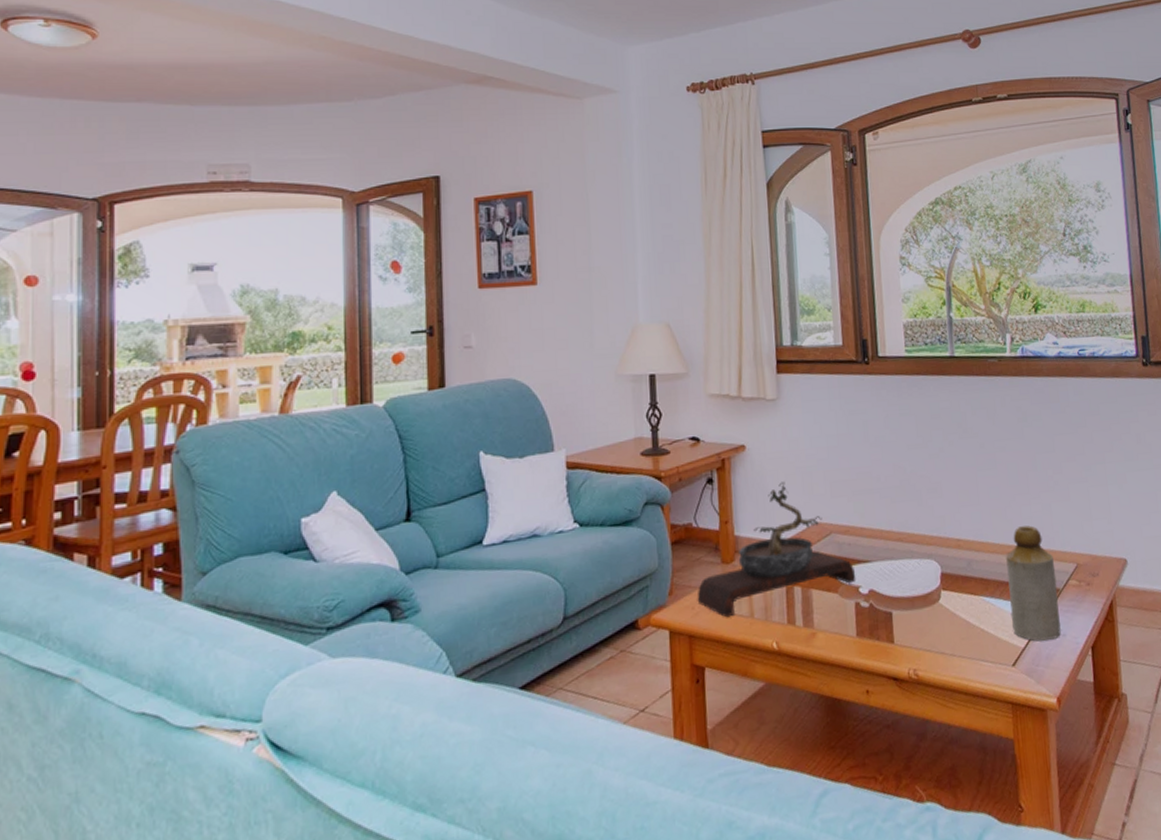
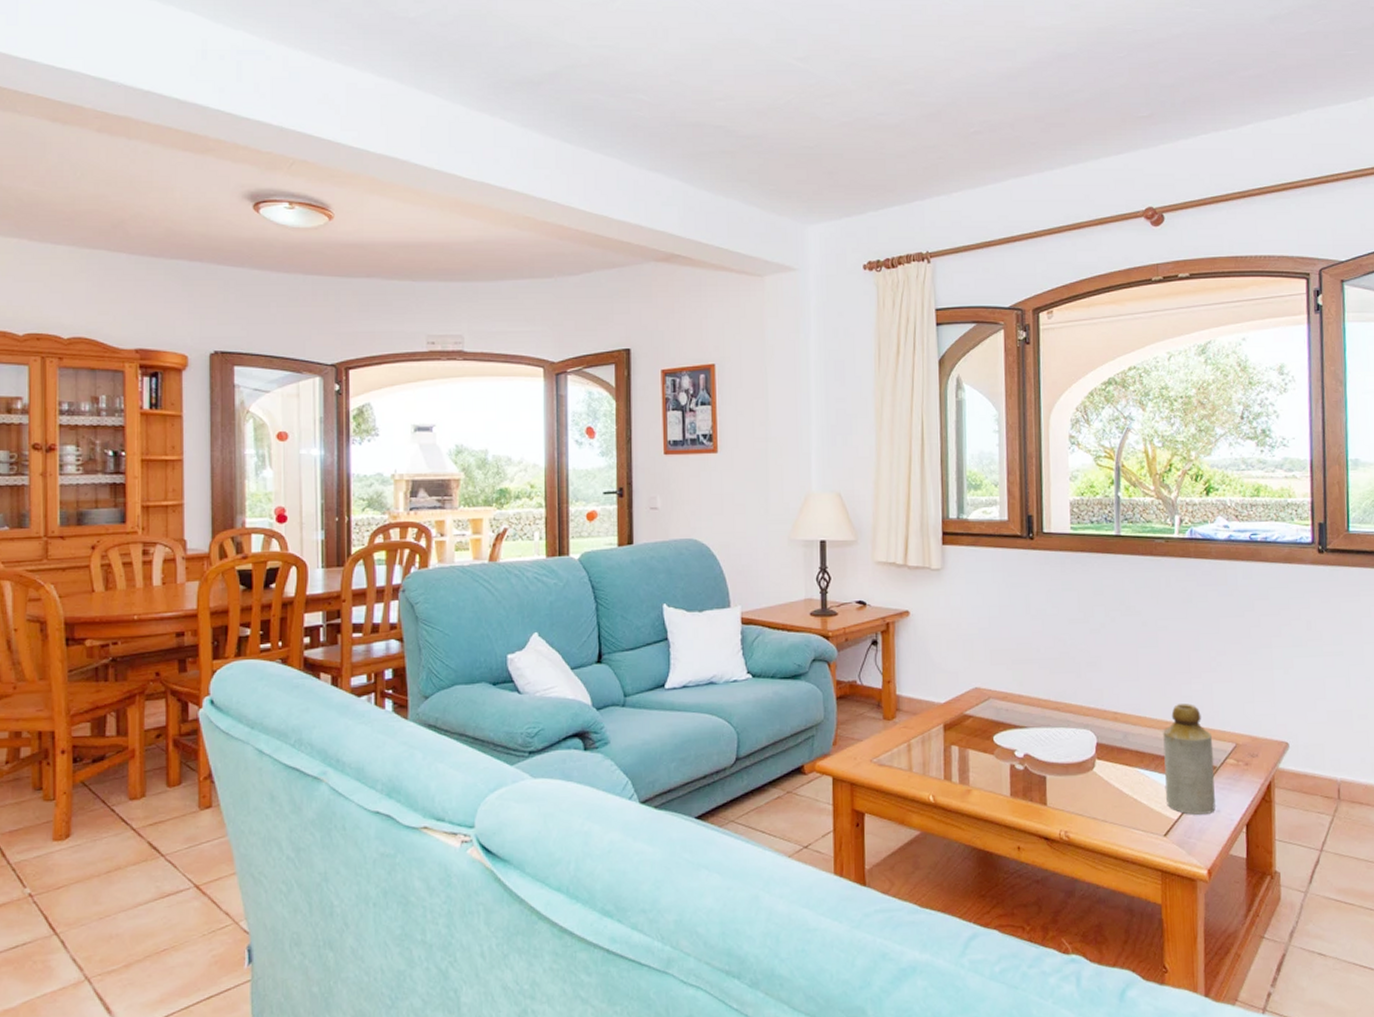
bonsai tree: present [697,481,856,618] -> none [859,647,1012,770]

